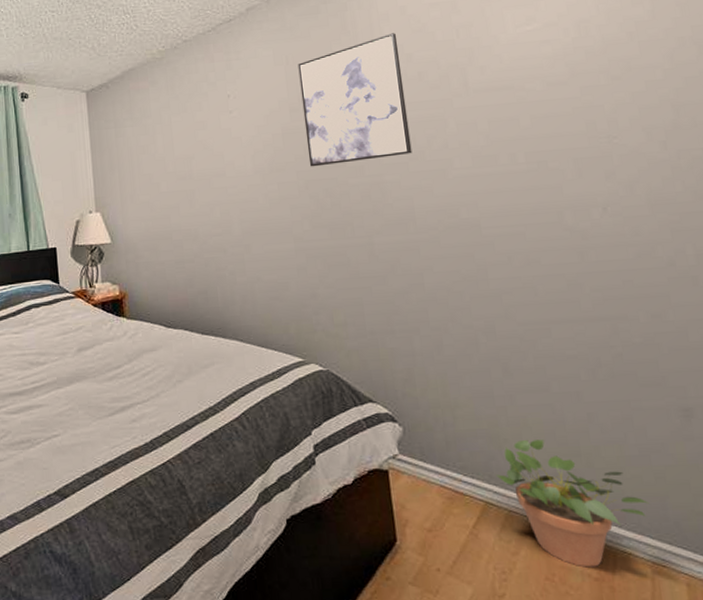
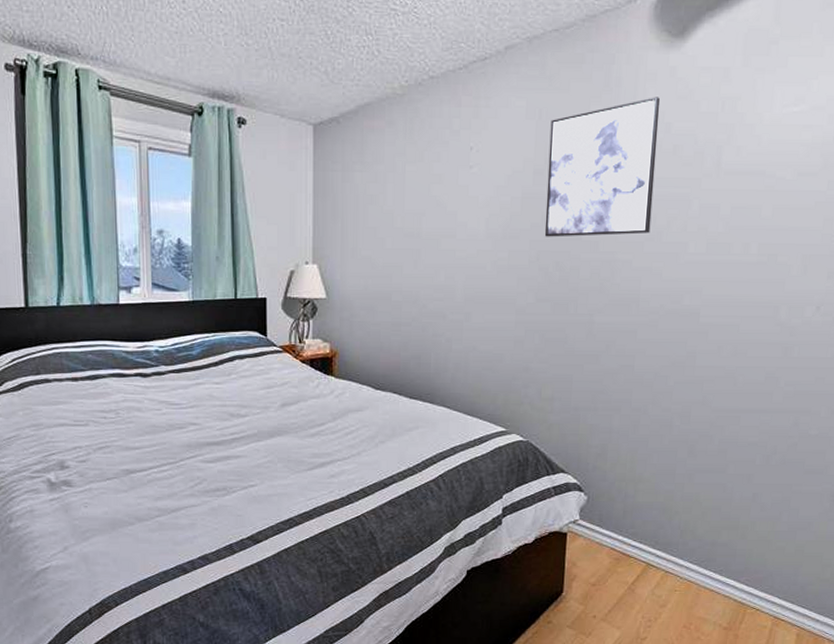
potted plant: present [495,439,650,568] -> none [661,513,785,619]

